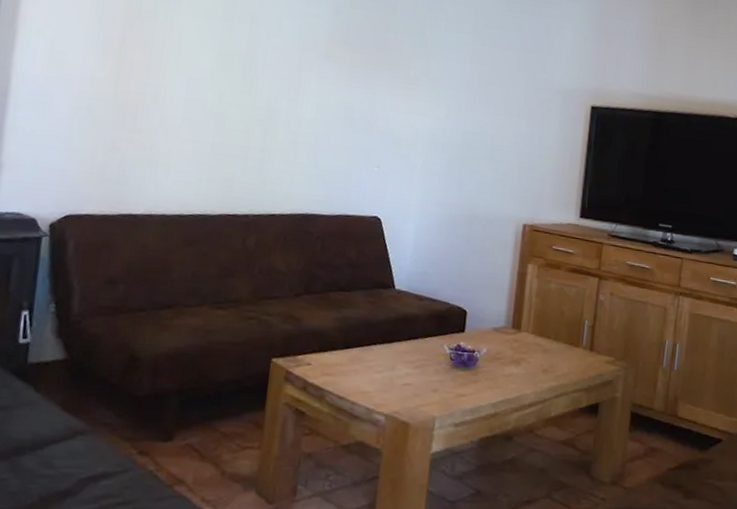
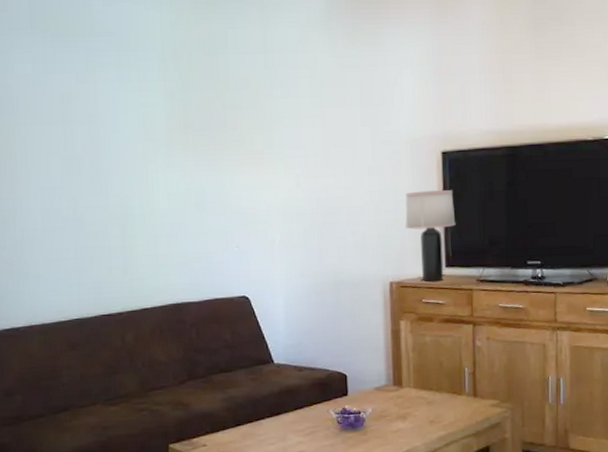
table lamp: none [546,139,597,231] -> present [405,190,456,283]

